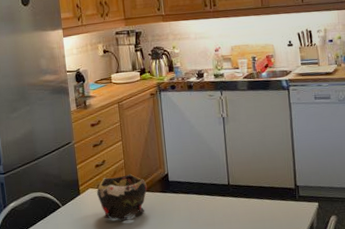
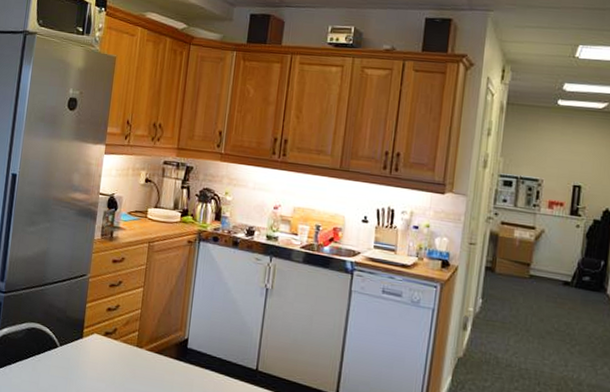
decorative bowl: present [97,173,147,221] -> none [102,324,161,382]

